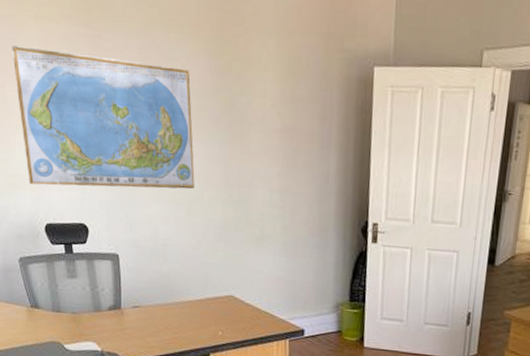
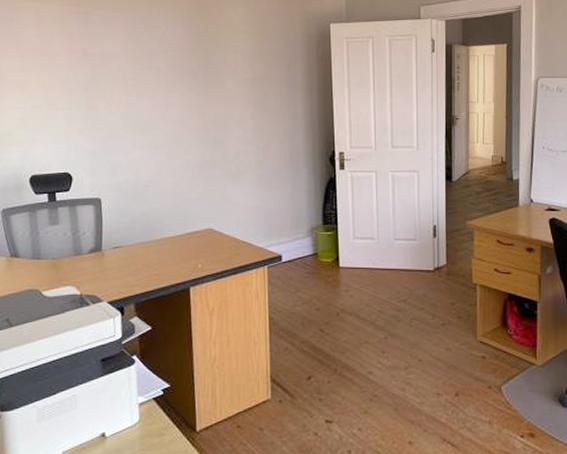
world map: present [12,46,195,189] -> none [9,24,175,141]

